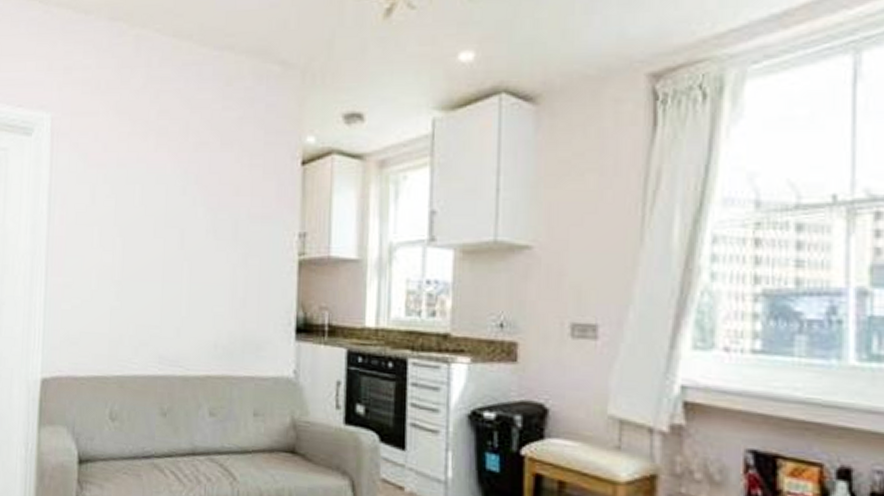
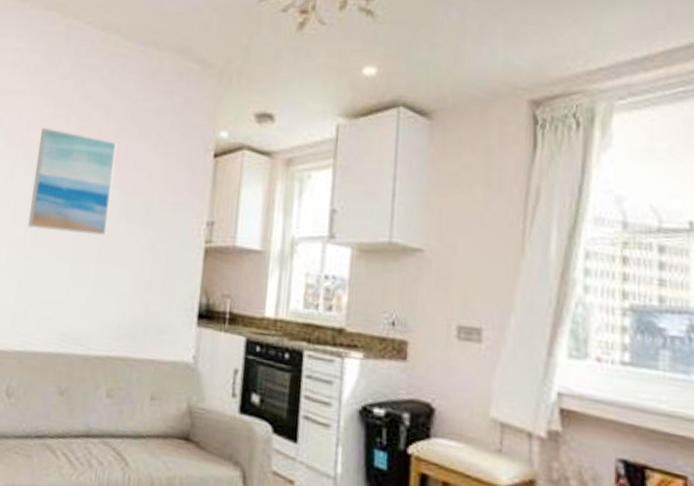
wall art: none [114,147,198,255] -> present [27,127,117,235]

